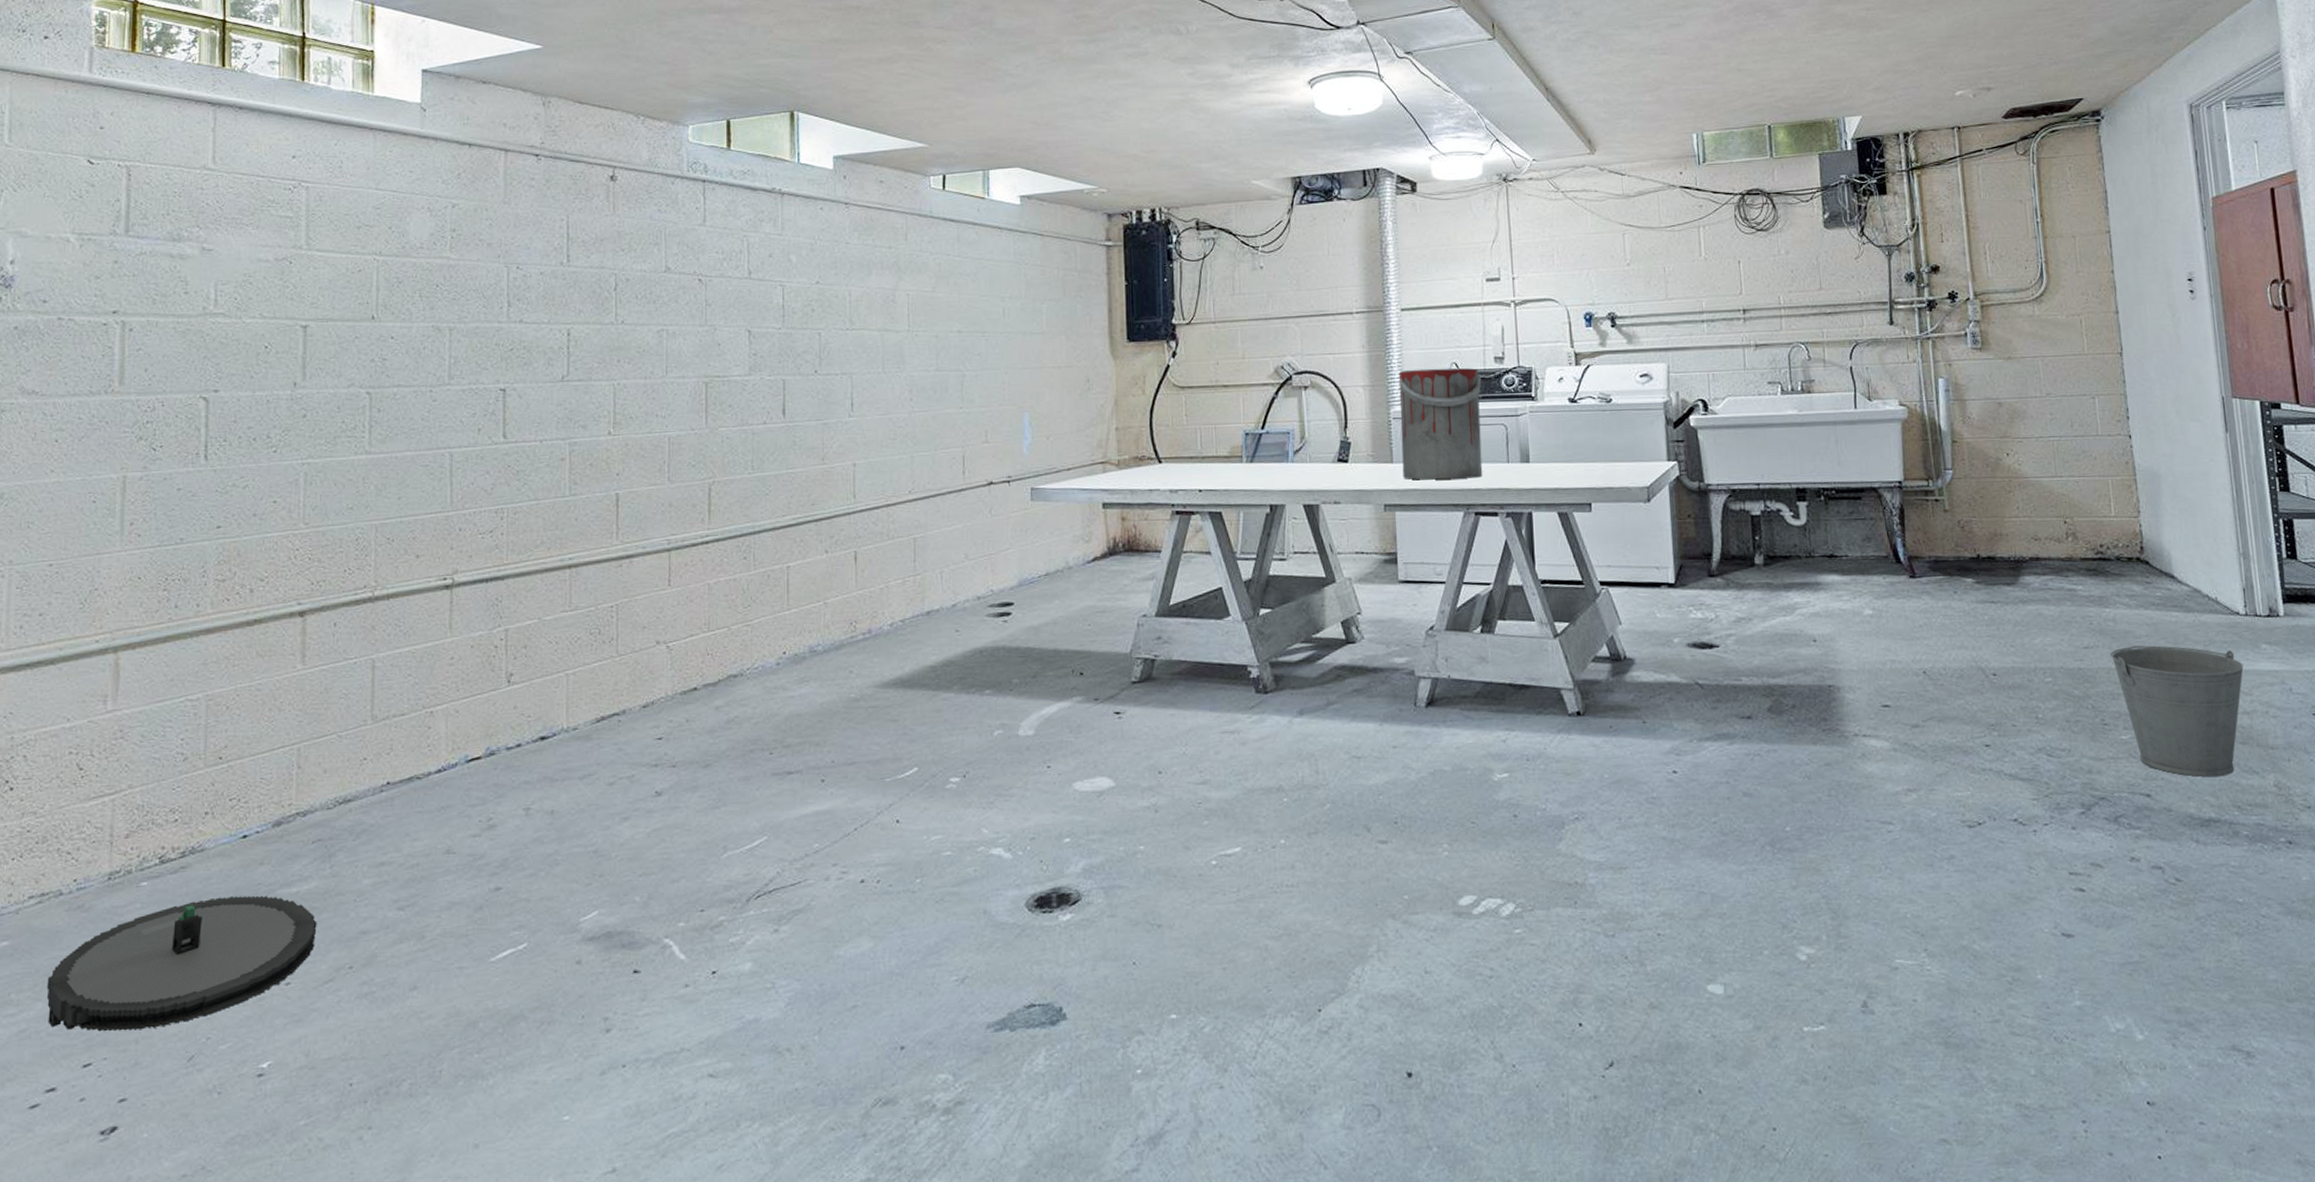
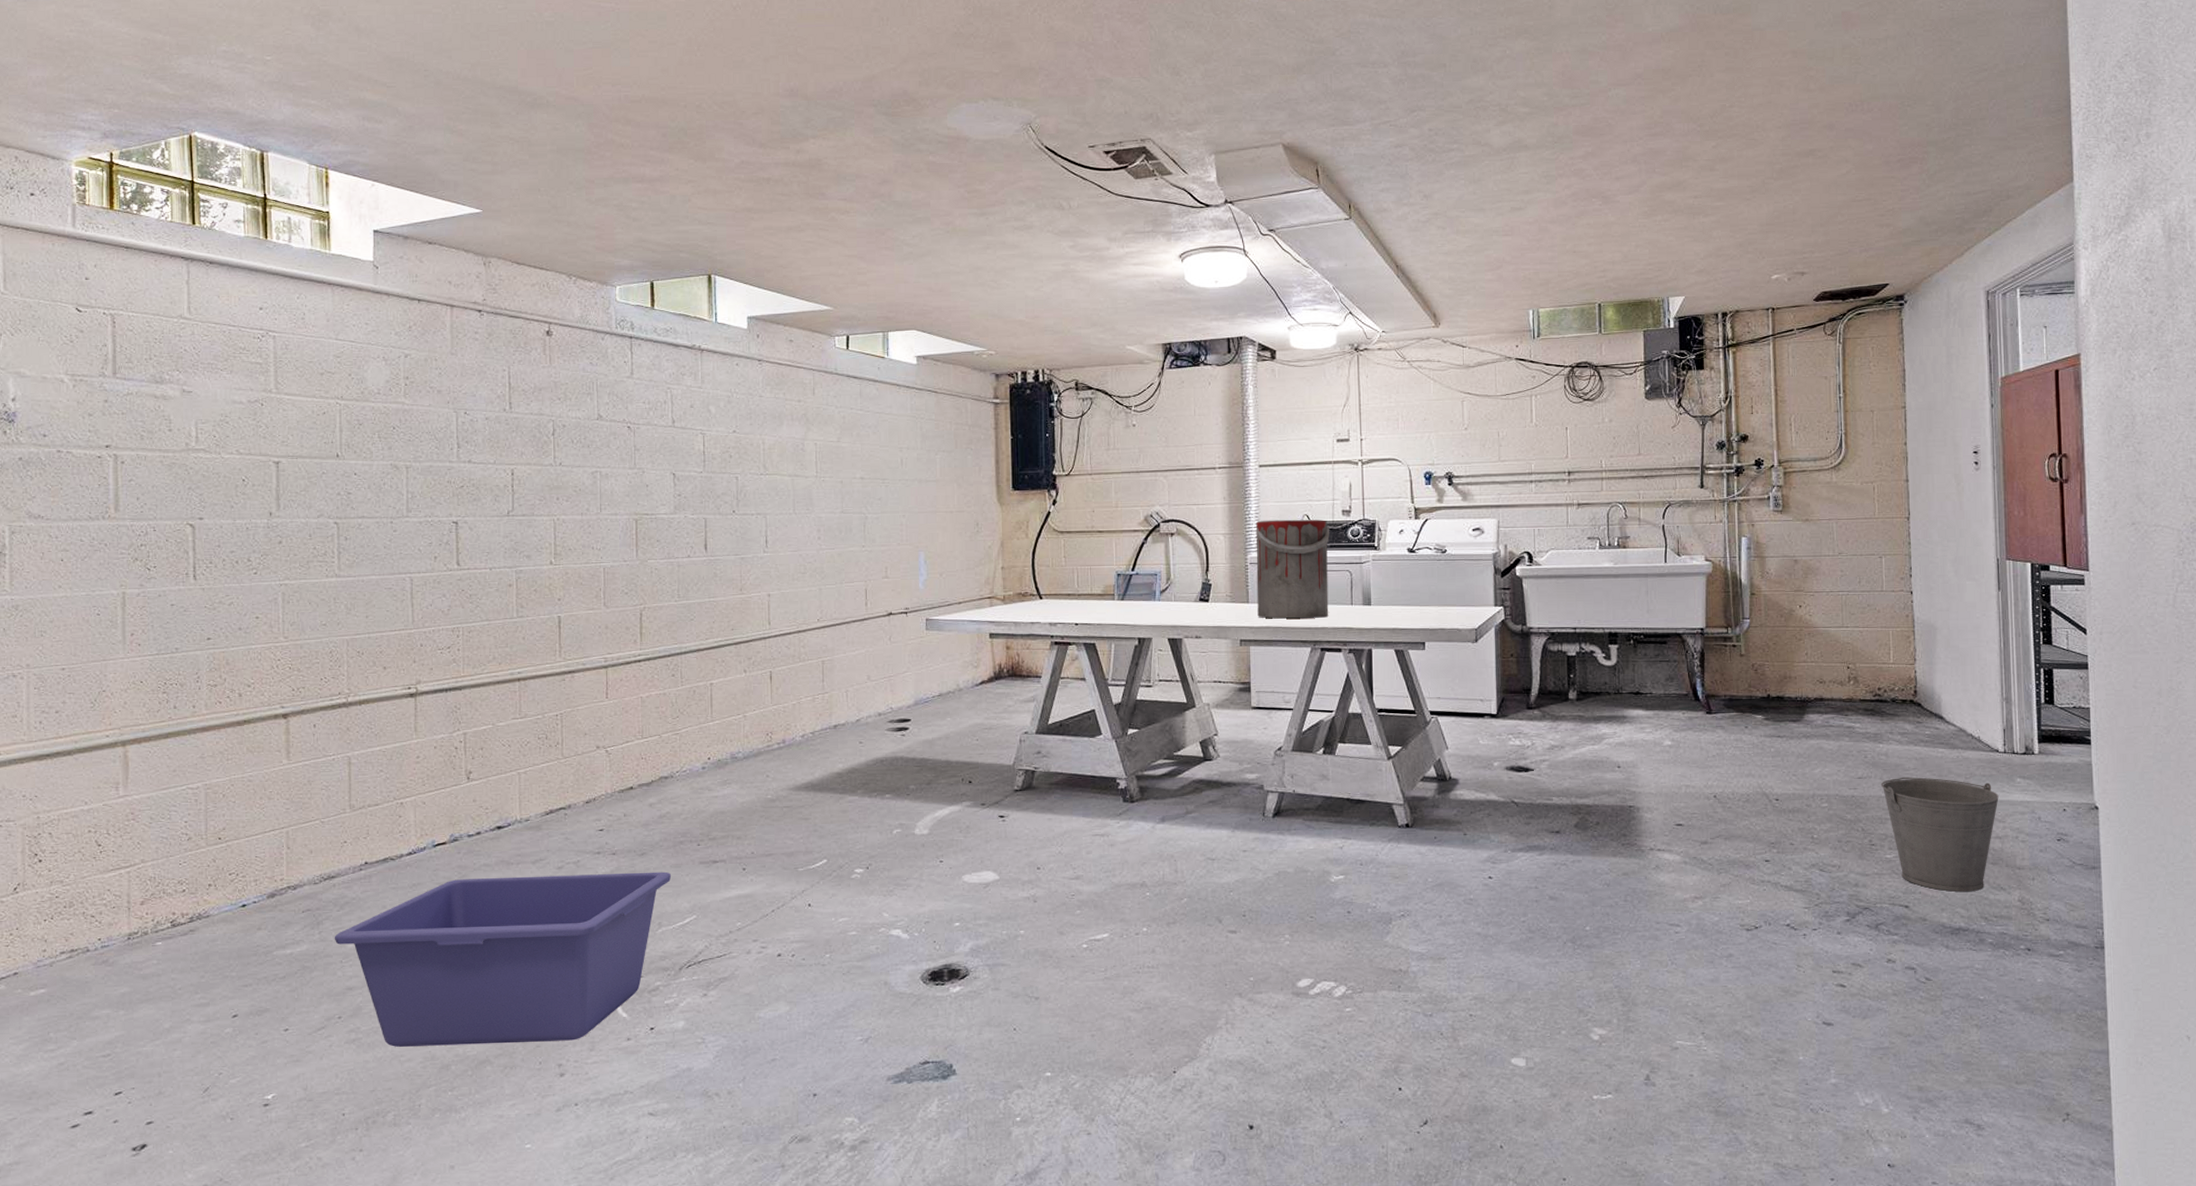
robot vacuum: present [46,895,317,1032] -> none [80,955,310,1066]
storage bin: none [347,785,739,1002] -> present [334,871,671,1047]

